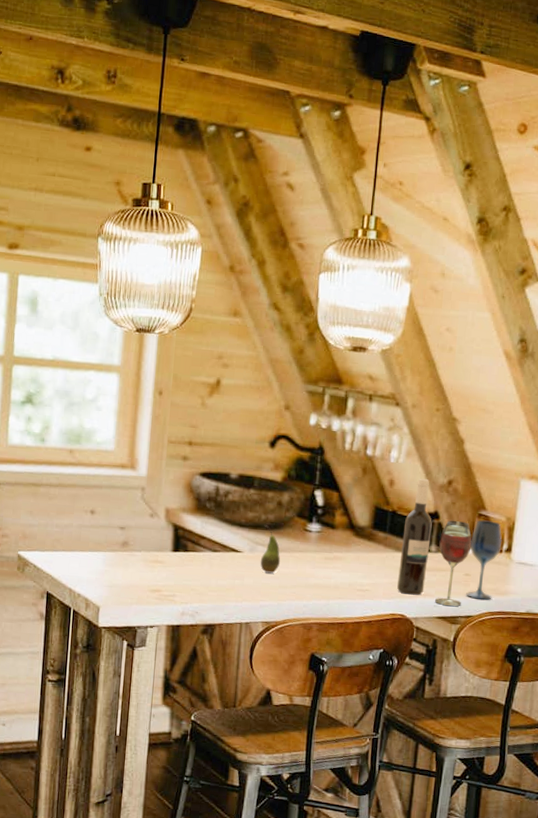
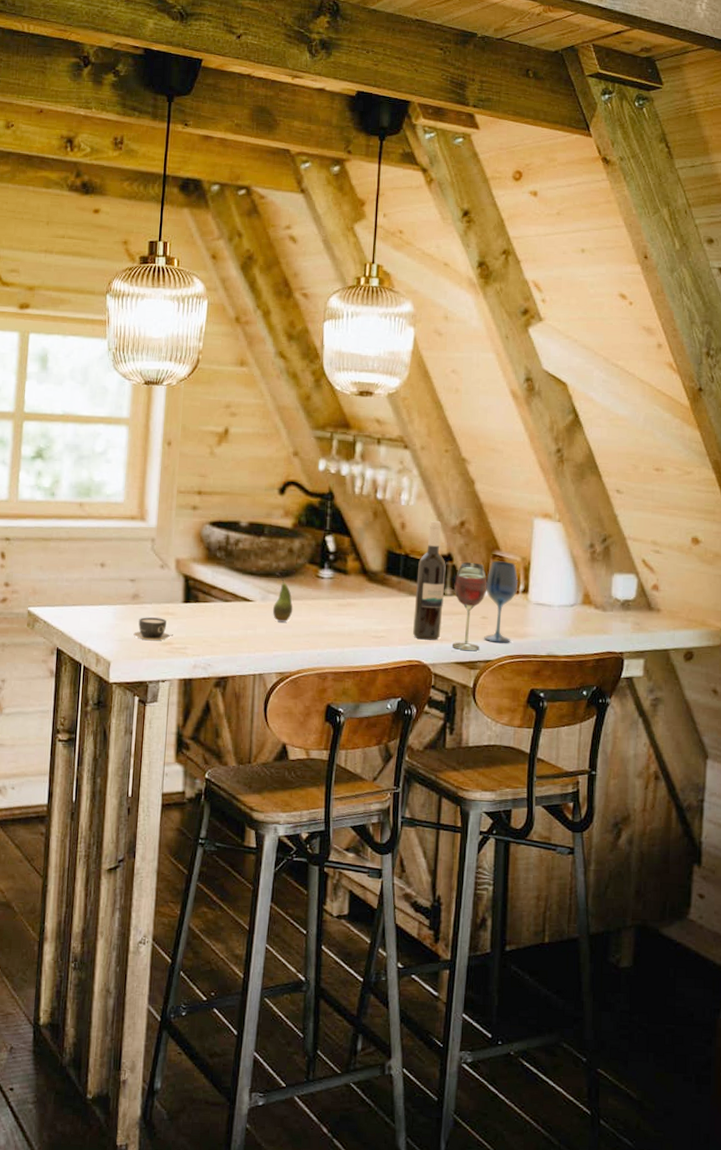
teacup: none [123,564,162,588] -> present [133,617,173,641]

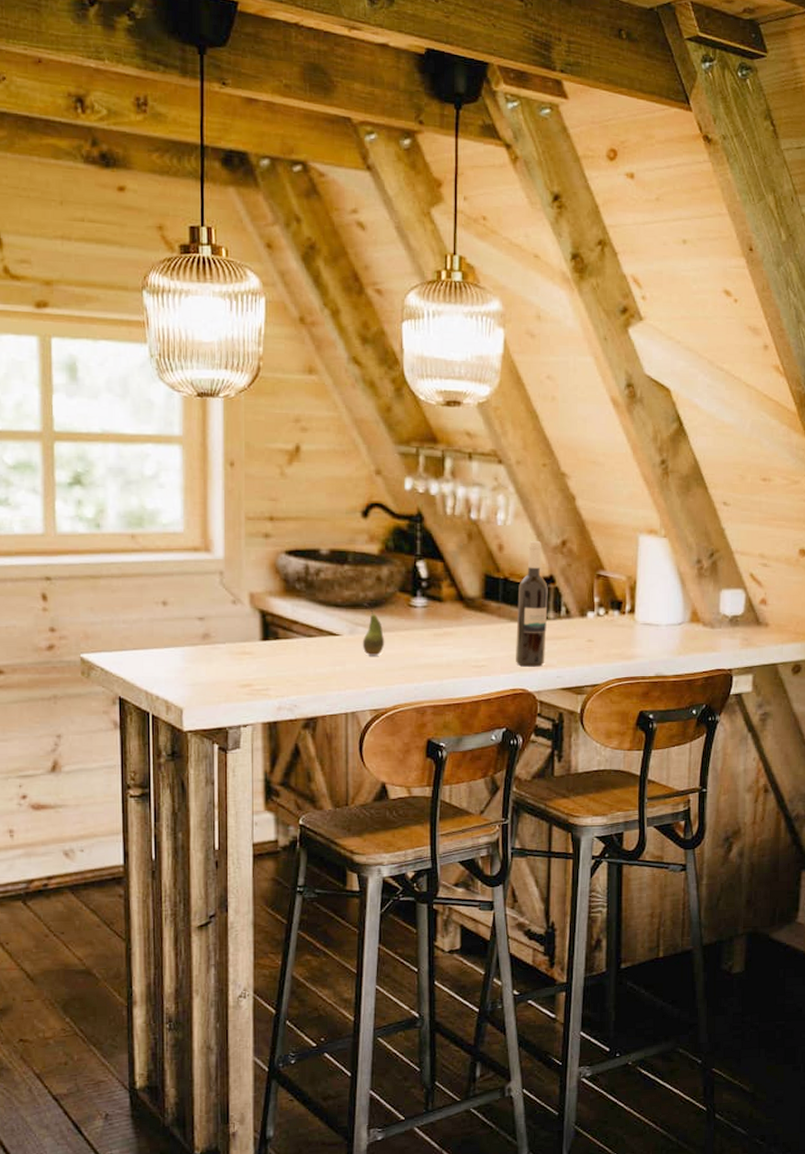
teacup: present [133,617,173,641] -> none [207,658,252,684]
wineglass: present [453,562,487,651] -> none [557,584,592,676]
wineglass: present [484,561,518,643] -> none [590,581,624,666]

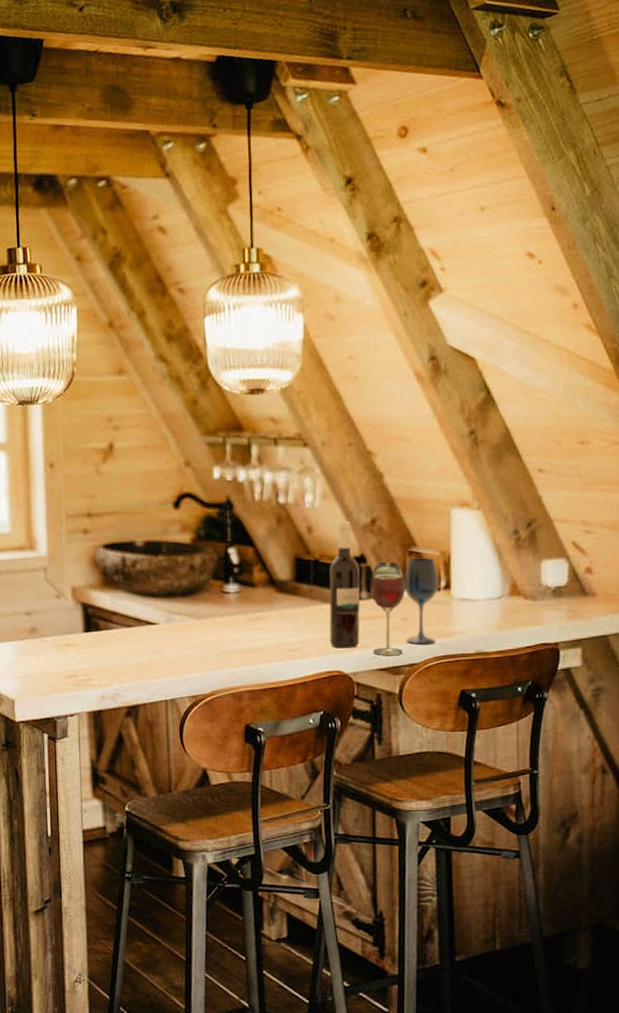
fruit: present [362,603,385,656] -> none [178,592,201,643]
wineglass: none [557,584,592,676] -> present [370,562,406,656]
wineglass: none [590,581,624,666] -> present [404,557,439,644]

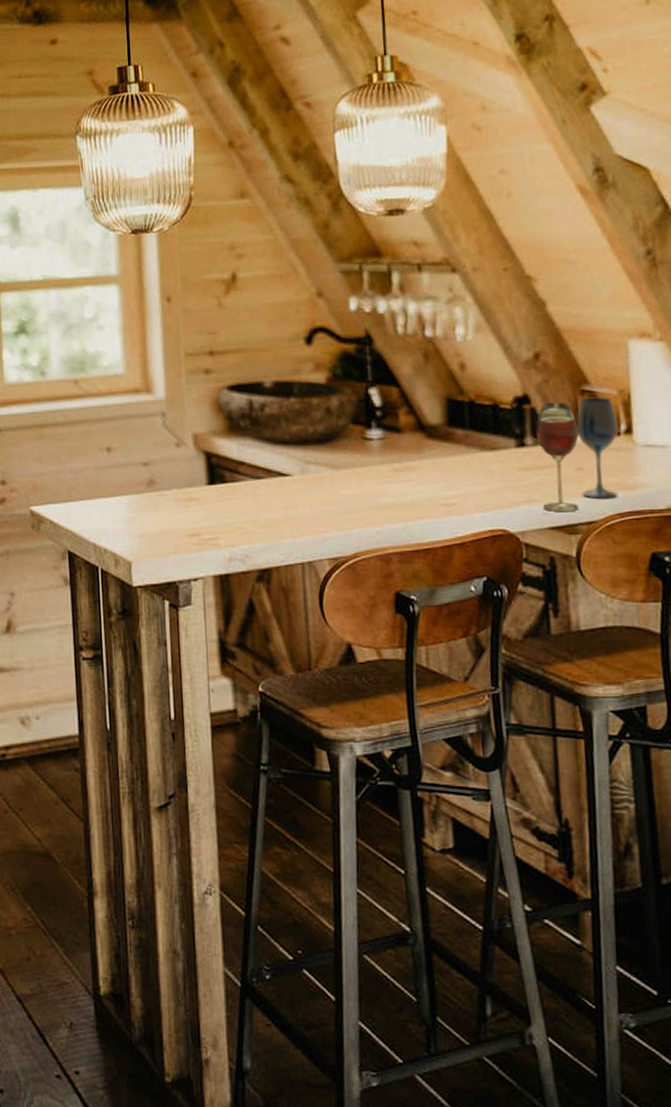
wine bottle: present [329,521,360,648] -> none [487,356,527,503]

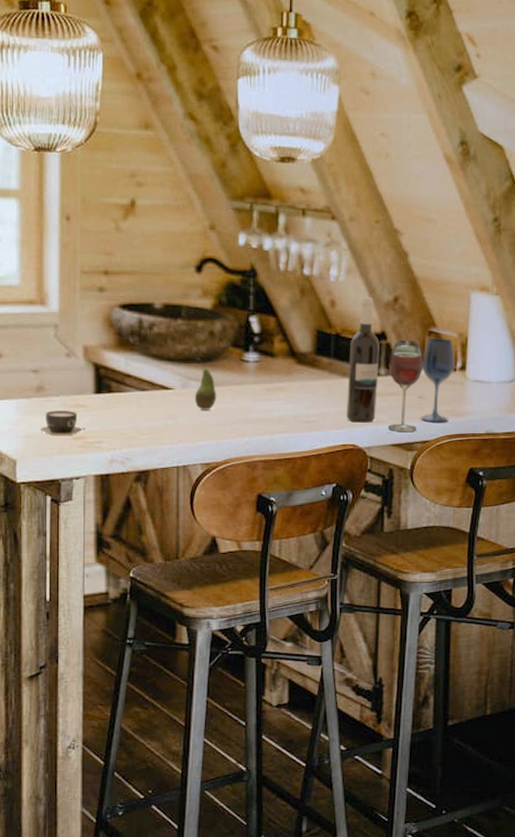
teacup: none [154,505,201,534] -> present [40,410,85,436]
fruit: none [313,438,340,497] -> present [194,358,217,410]
wine bottle: none [487,356,527,503] -> present [347,297,380,423]

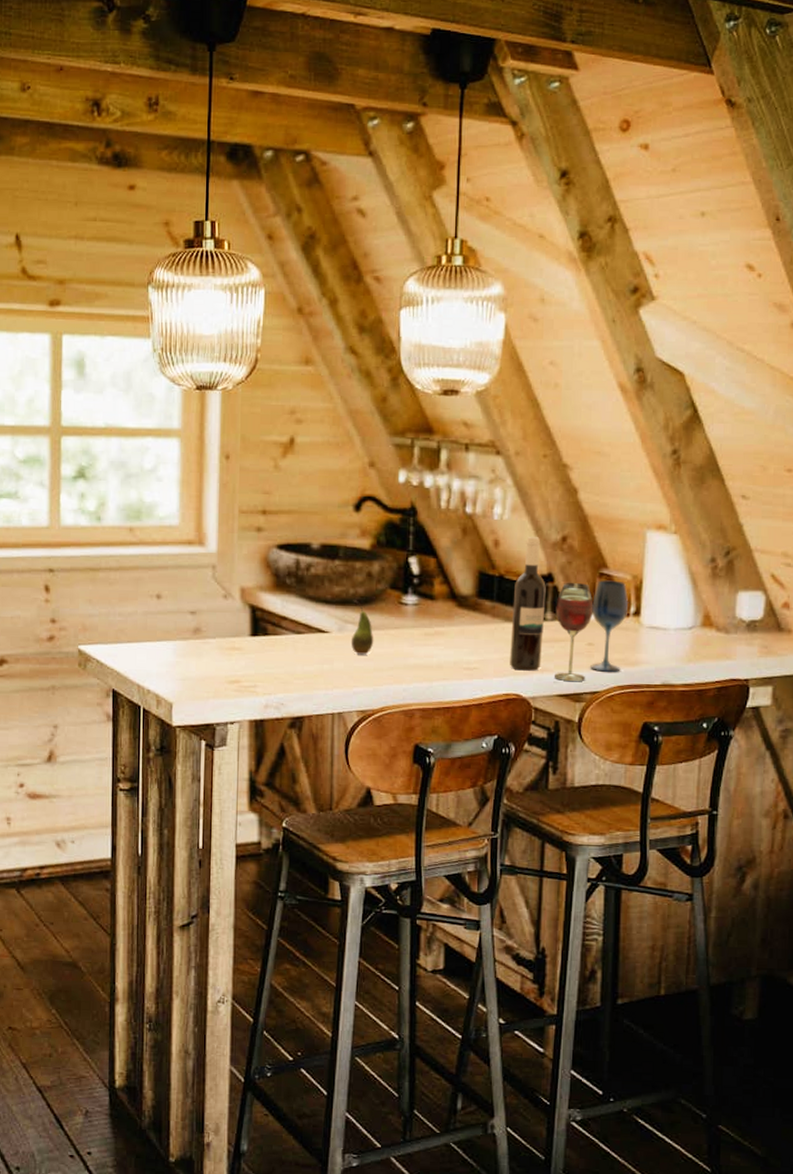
teacup: present [40,410,85,436] -> none [197,653,241,679]

